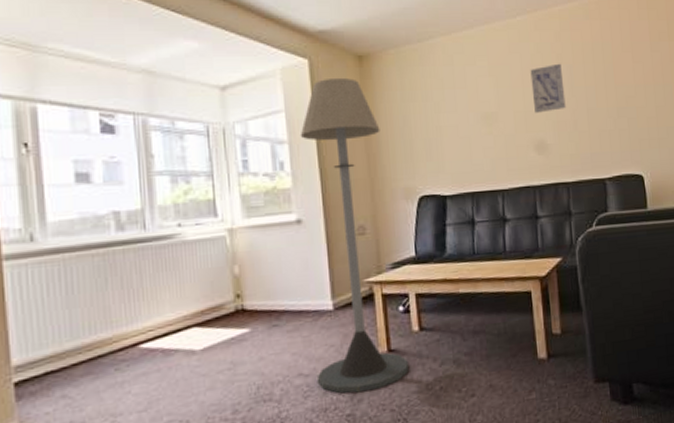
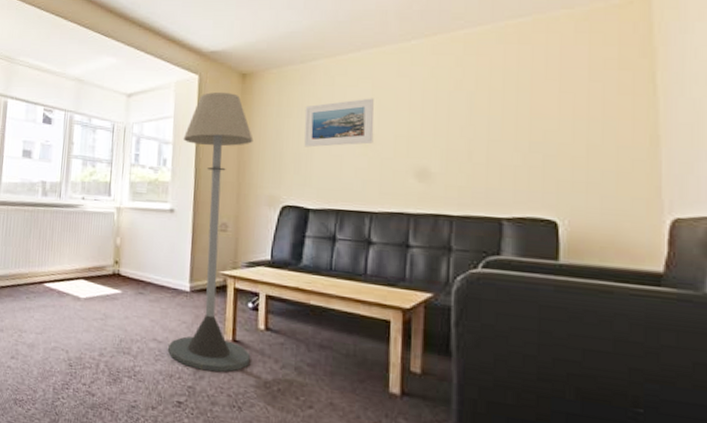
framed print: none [428,76,496,132] -> present [304,98,374,148]
wall art: present [530,63,566,113] -> none [419,89,461,139]

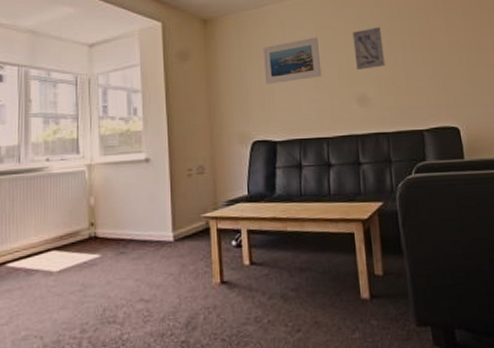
floor lamp: present [167,91,253,372] -> none [152,37,239,321]
wall art: none [419,89,461,139] -> present [352,27,385,70]

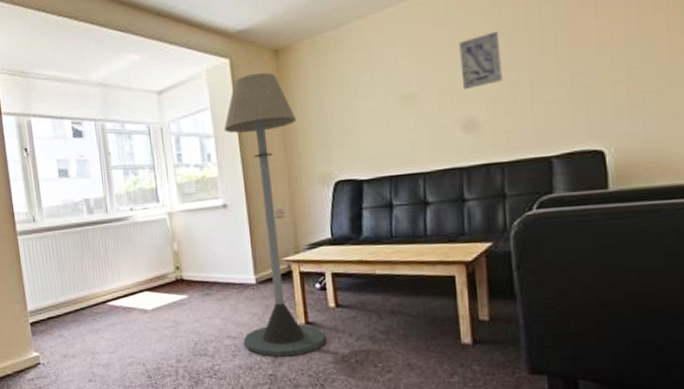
floor lamp: none [152,37,239,321] -> present [223,72,325,357]
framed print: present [262,37,322,85] -> none [344,54,418,117]

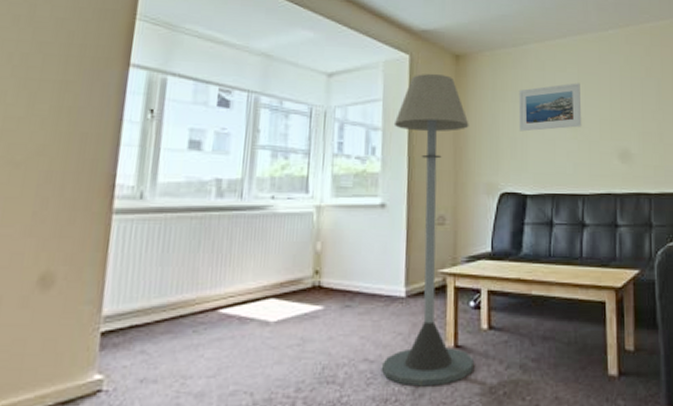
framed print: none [344,54,418,117] -> present [518,83,582,132]
wall art: present [459,31,503,89] -> none [619,76,652,122]

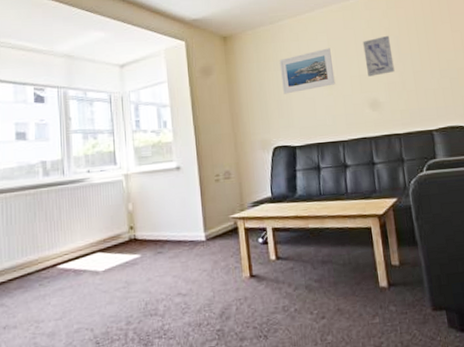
floor lamp: present [381,73,473,387] -> none [179,54,268,312]
wall art: none [619,76,652,122] -> present [363,35,395,77]

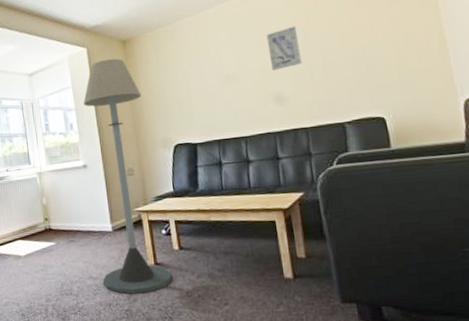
floor lamp: none [179,54,268,312] -> present [83,58,172,294]
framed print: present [279,48,336,94] -> none [178,44,237,93]

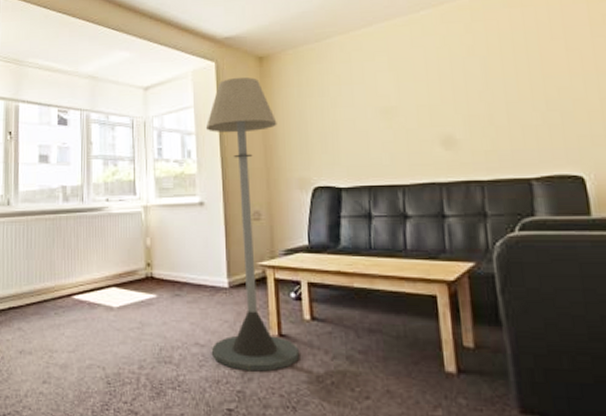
wall art: present [266,26,302,71] -> none [435,55,479,107]

